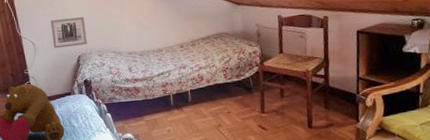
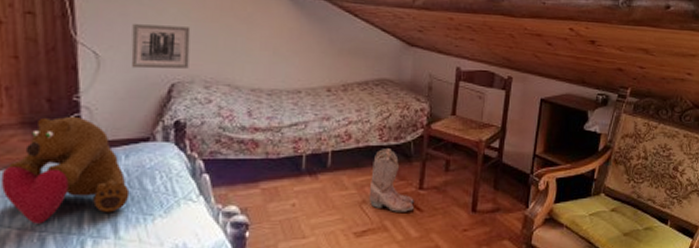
boots: none [222,84,259,132] -> present [368,149,414,212]

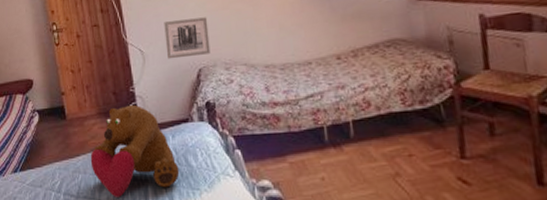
boots: present [368,149,414,212] -> none [399,114,459,186]

